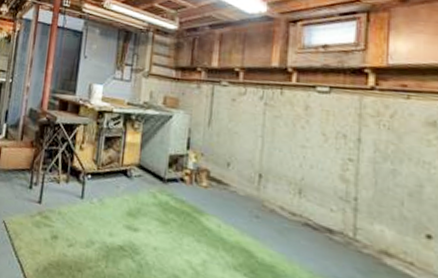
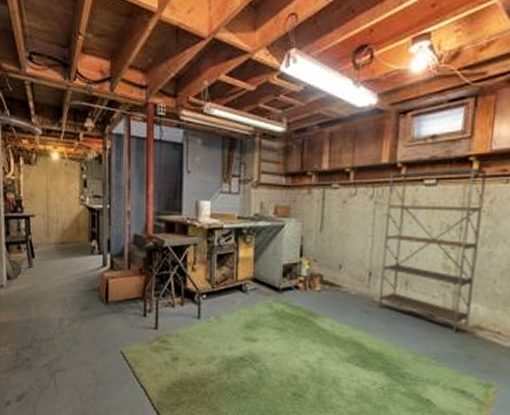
shelving unit: none [269,75,384,256] -> present [378,167,486,333]

